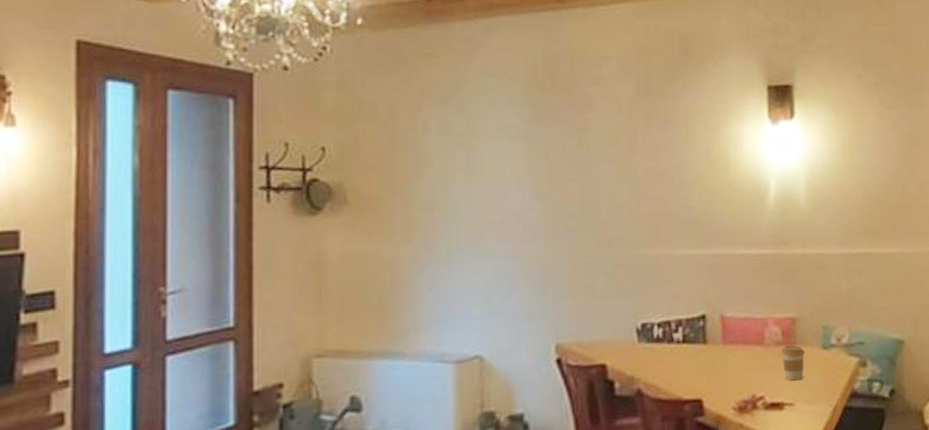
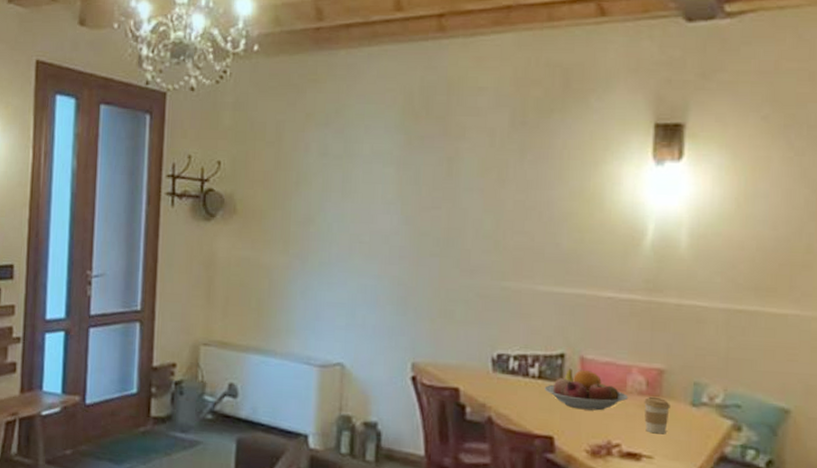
fruit bowl: none [689,328,768,368] -> present [544,368,629,411]

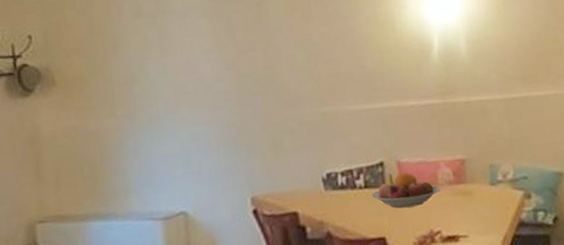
coffee cup: present [644,396,670,434] -> none [453,183,475,216]

